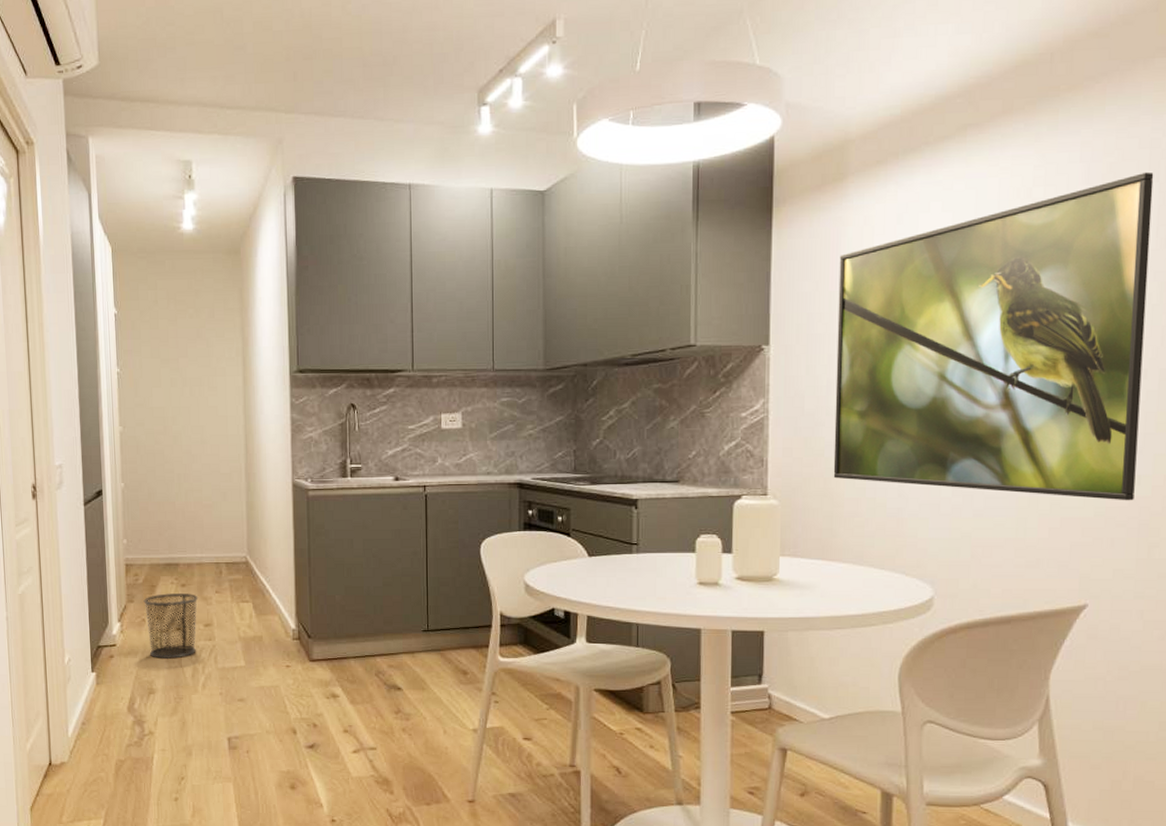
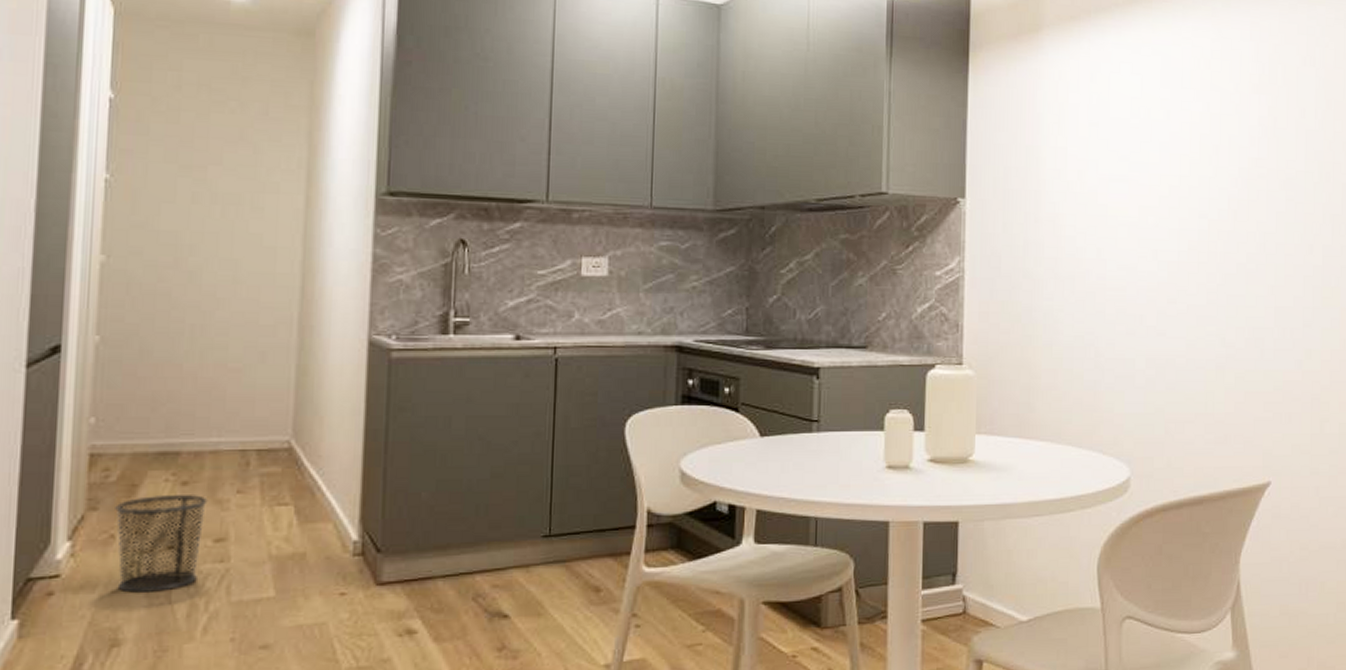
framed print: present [833,171,1154,501] -> none [1030,56,1311,375]

